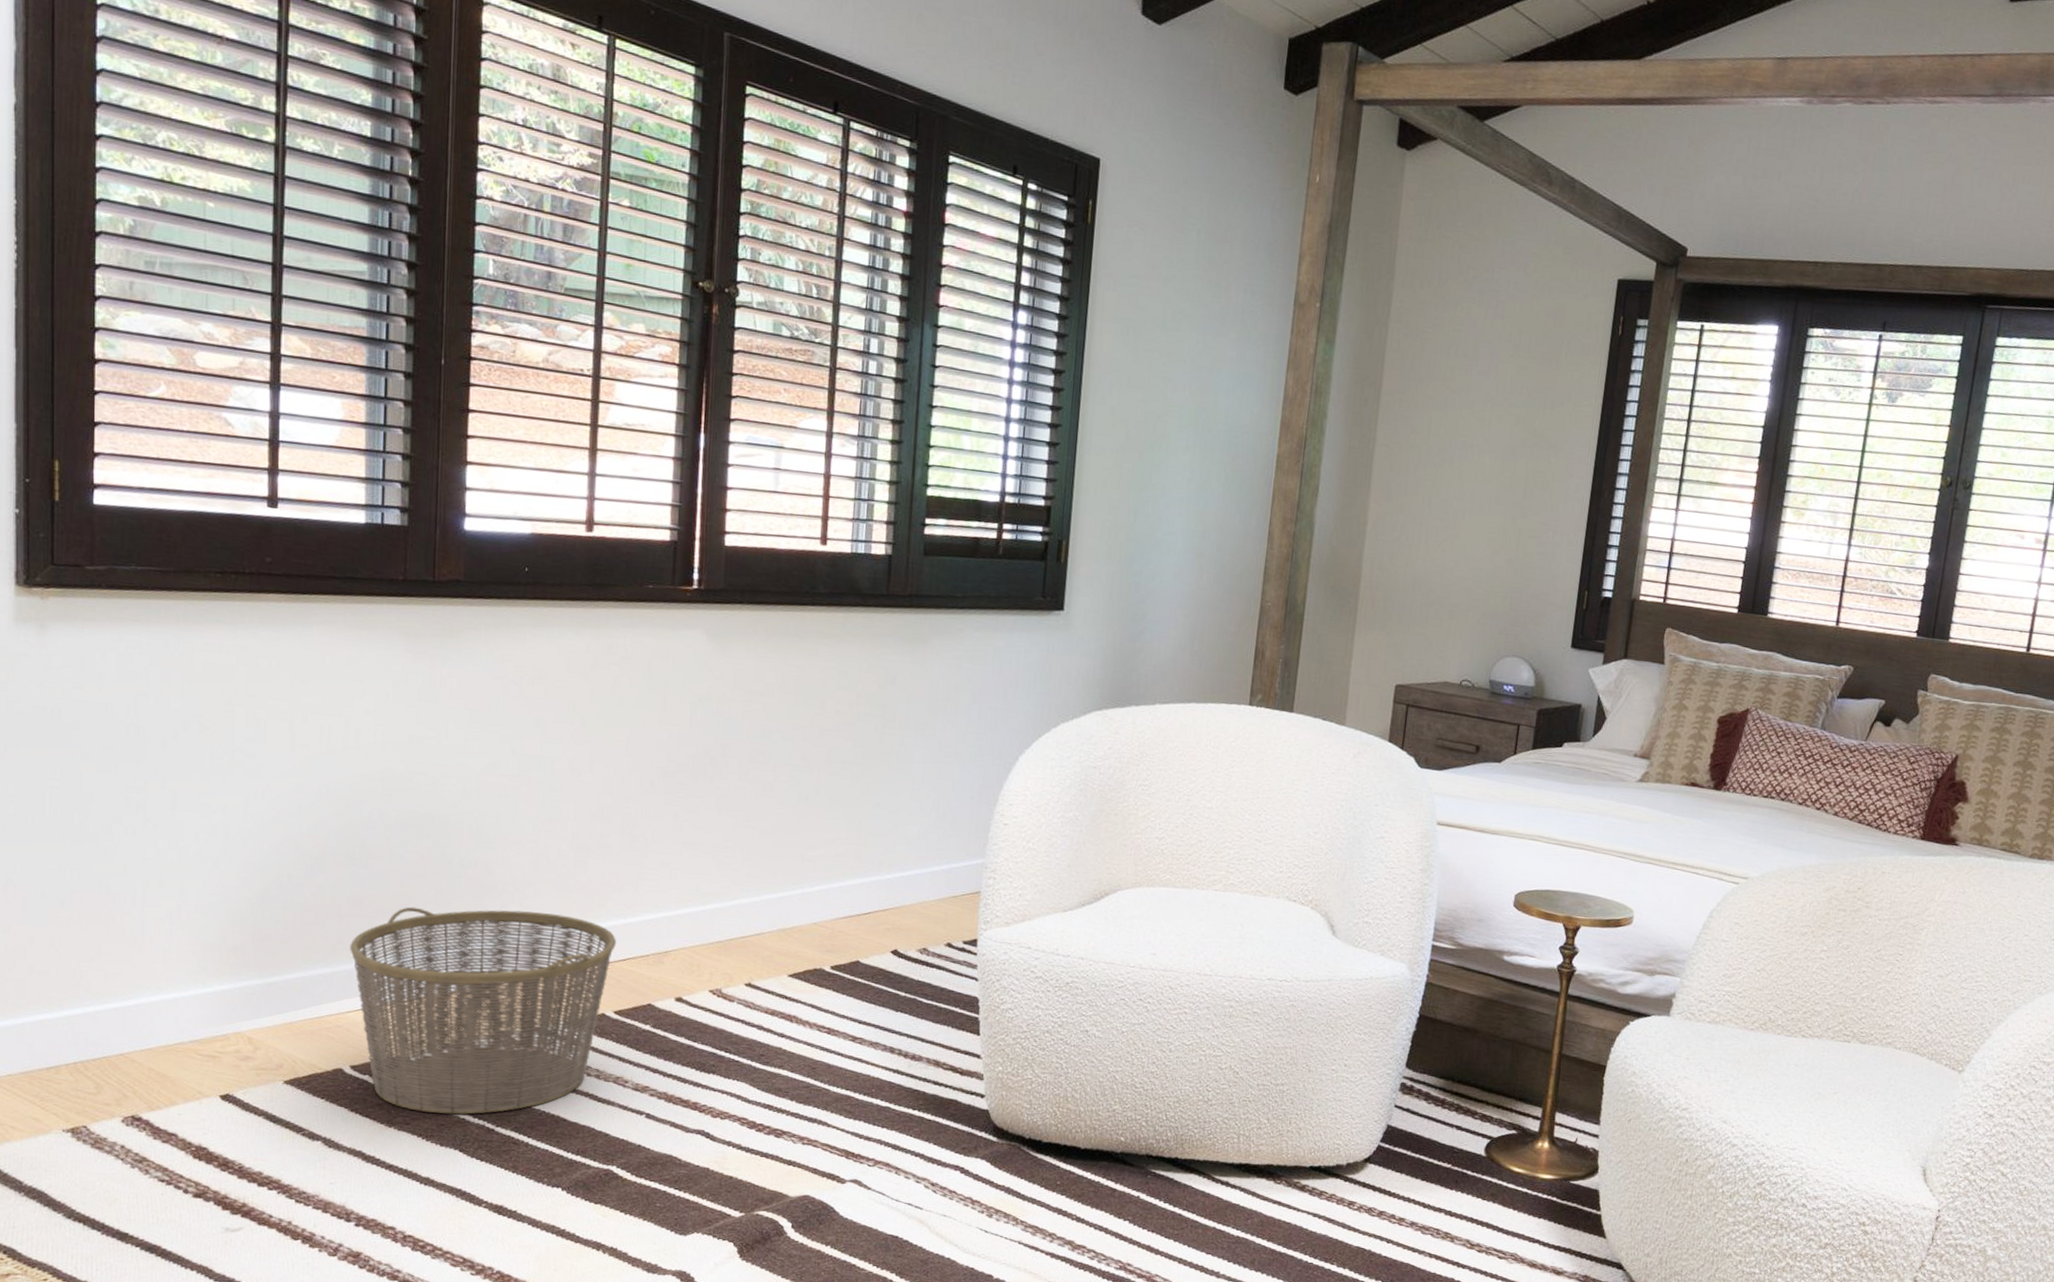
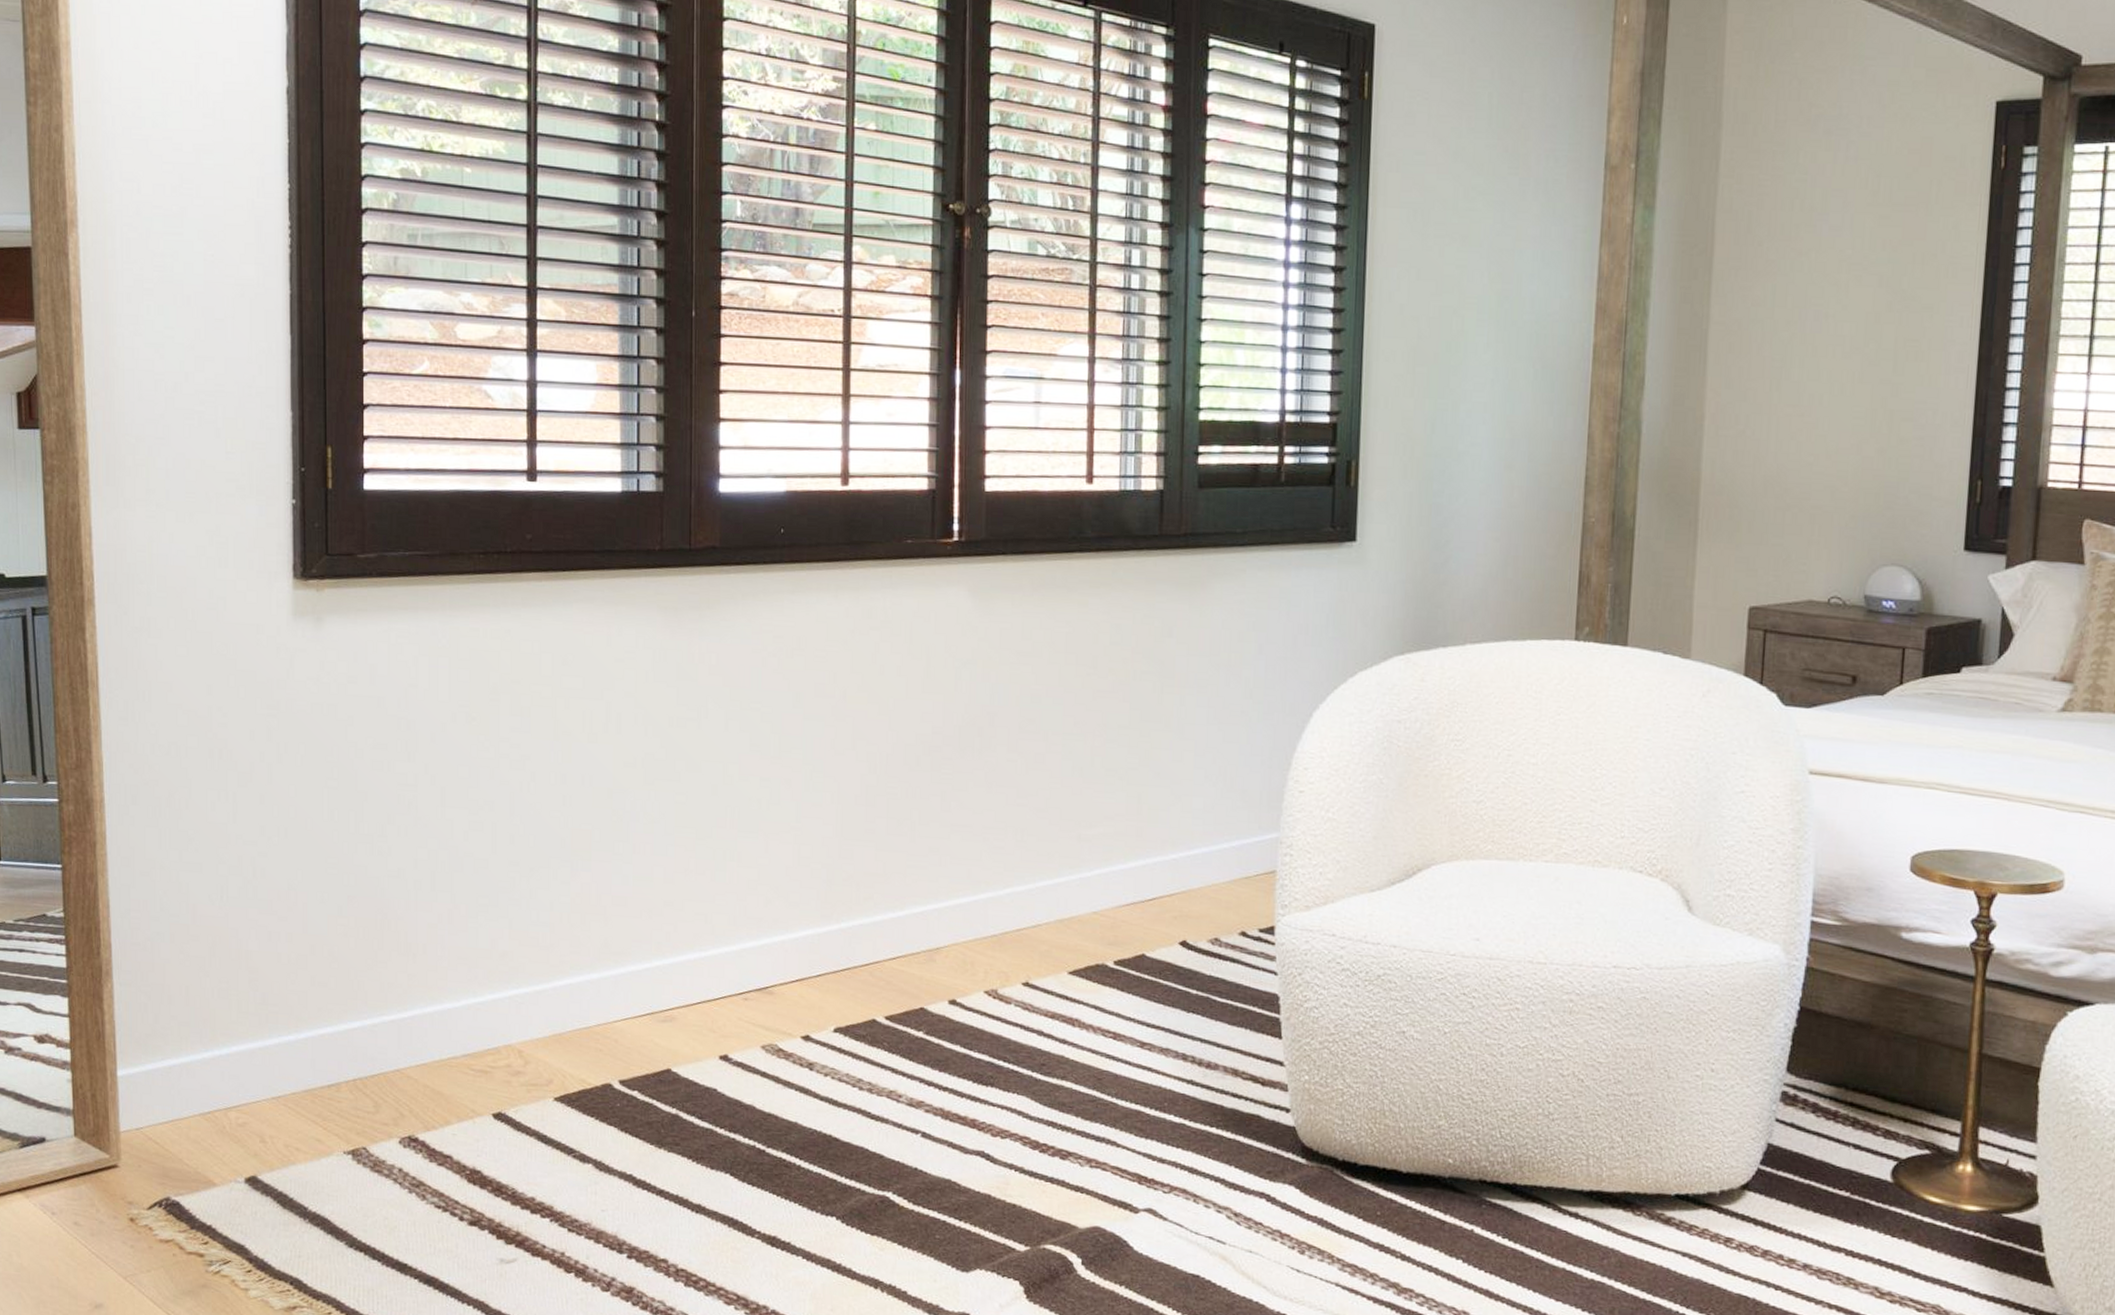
basket: present [350,906,617,1115] -> none [616,904,886,1134]

